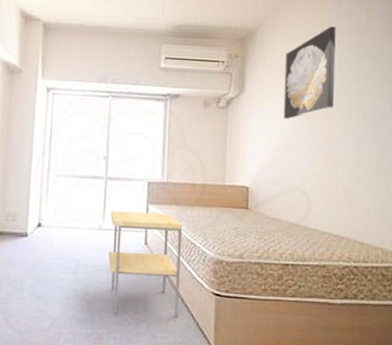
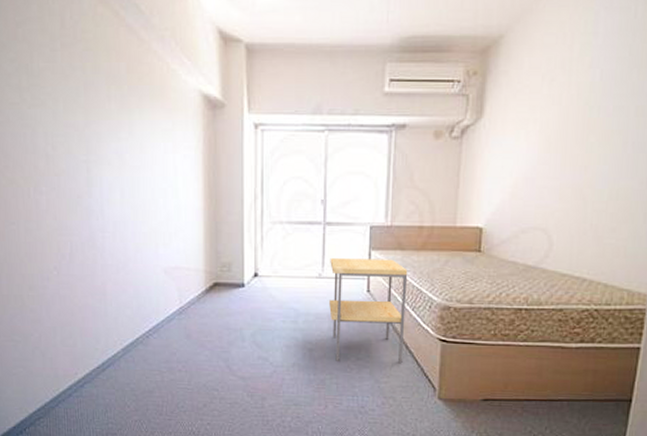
wall art: present [283,26,336,119] -> none [527,27,603,148]

